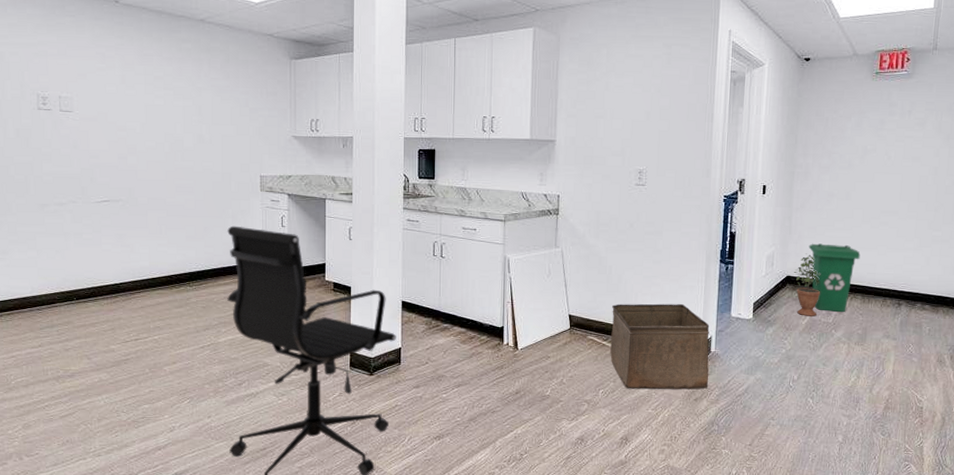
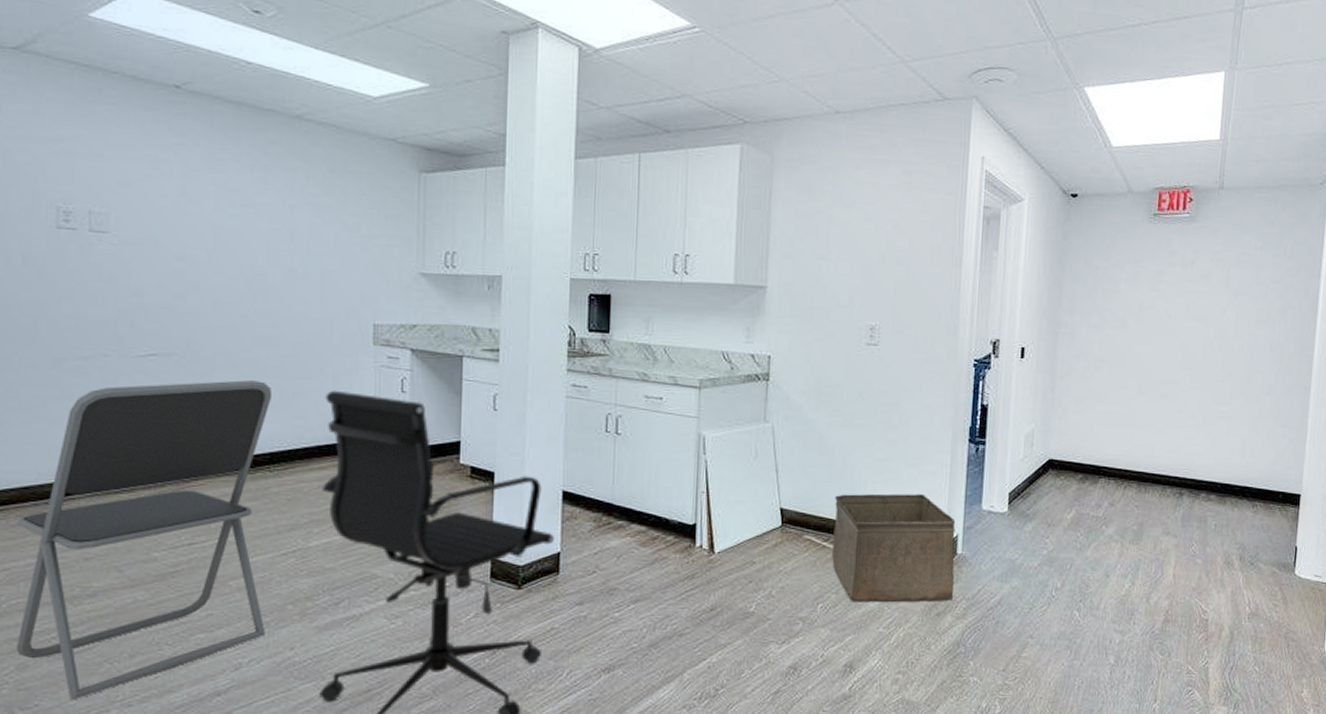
folding chair: none [19,219,190,451] -> present [15,380,273,700]
potted plant: present [793,253,821,317] -> none [1057,431,1090,509]
recycling bin: present [808,243,860,312] -> none [1075,419,1136,503]

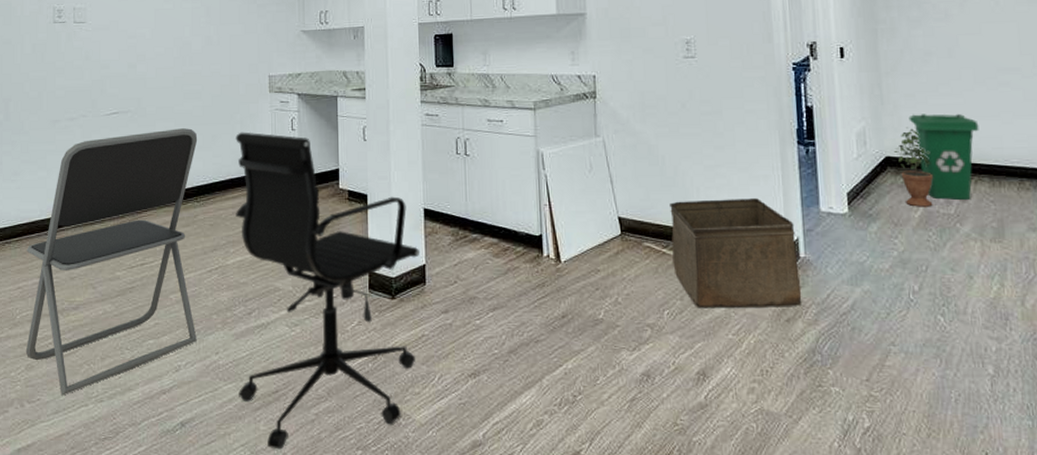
potted plant: none [1057,431,1090,509] -> present [893,127,934,207]
recycling bin: none [1075,419,1136,503] -> present [908,114,979,200]

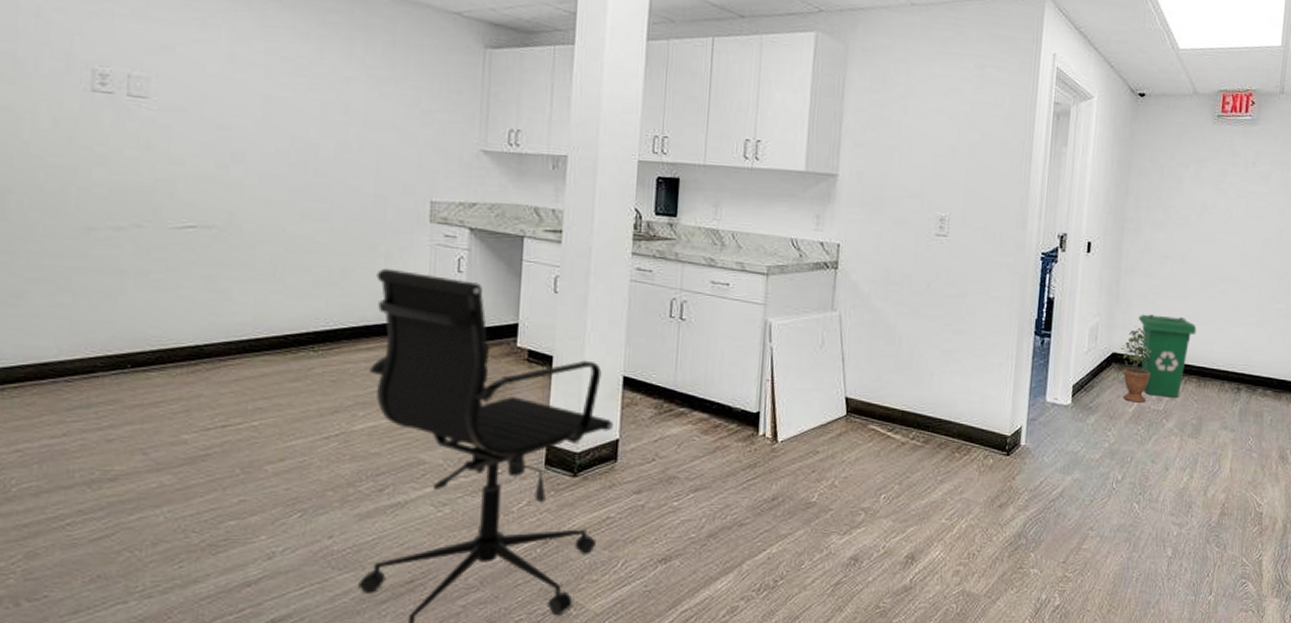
folding chair: present [25,128,198,396] -> none [25,255,320,591]
storage bin: present [670,198,802,309] -> none [896,384,1020,494]

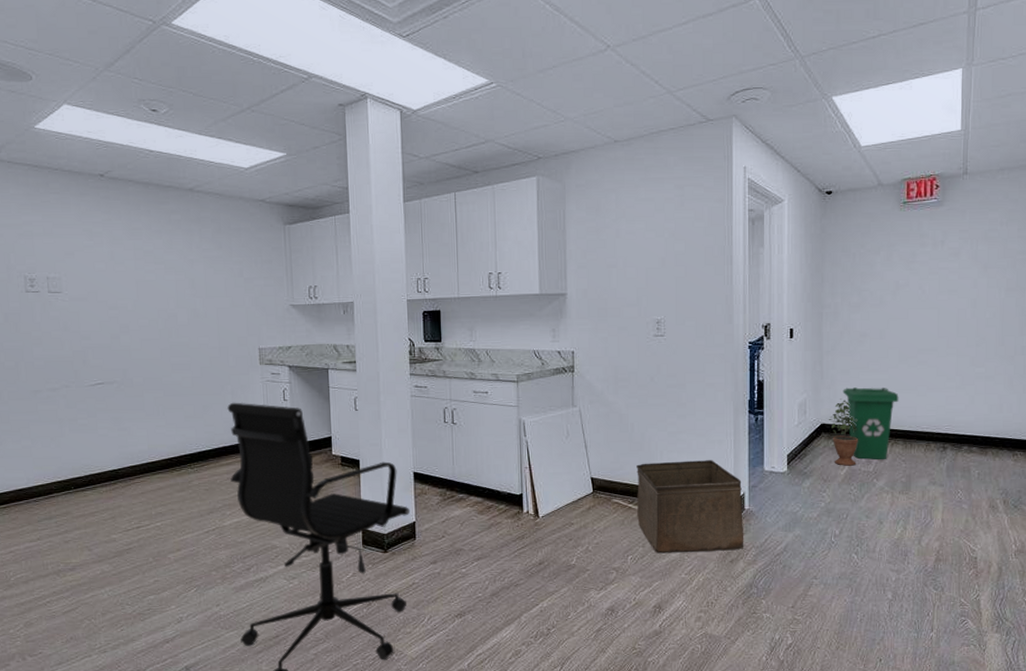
storage bin: none [896,384,1020,494] -> present [636,460,744,554]

